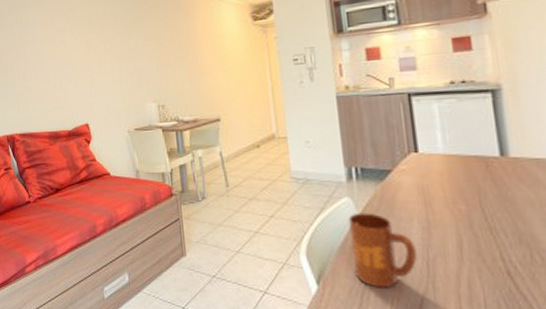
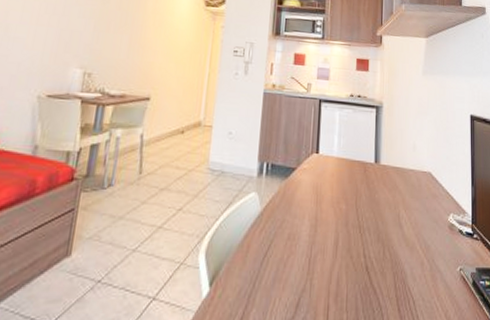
mug: present [348,212,417,288] -> none [246,208,303,288]

